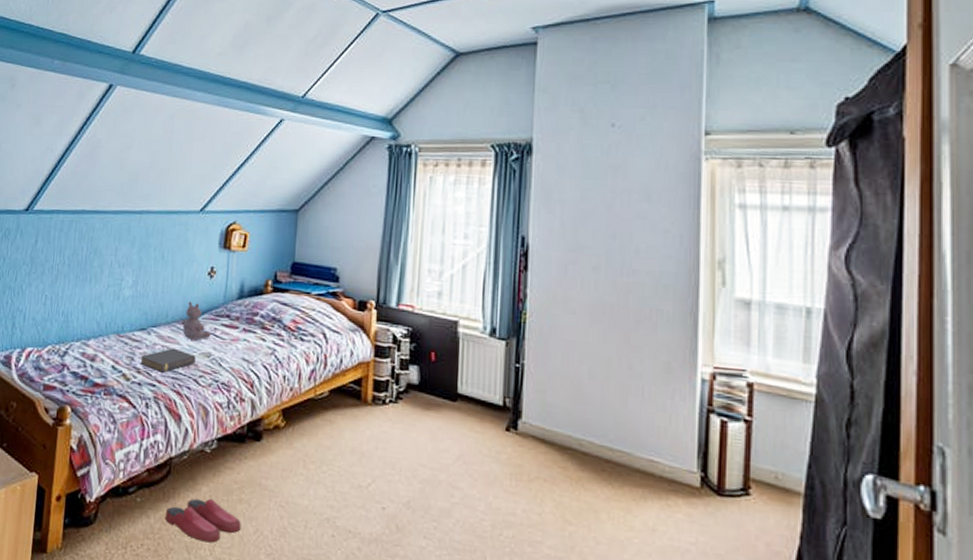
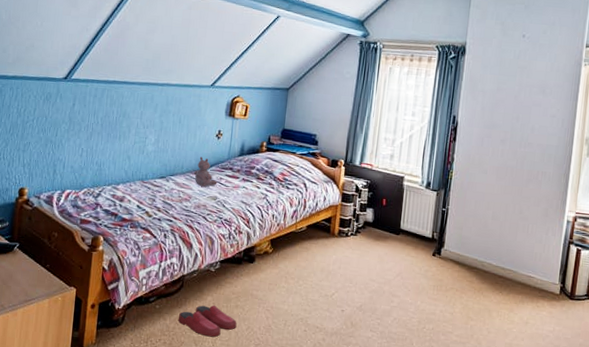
book: present [140,348,196,373] -> none [160,192,205,211]

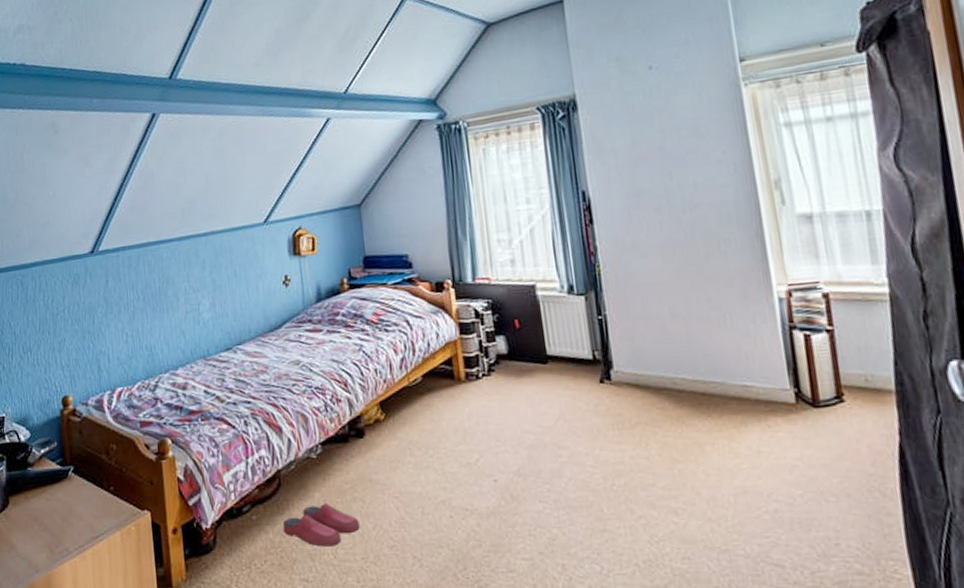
stuffed animal: present [193,157,218,187] -> none [265,313,297,351]

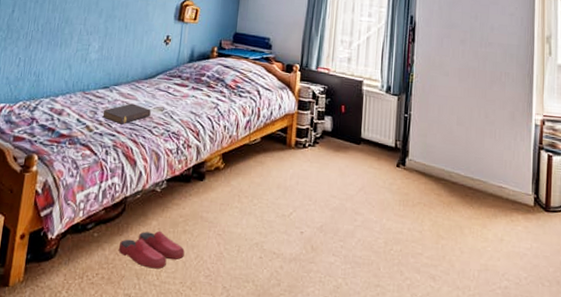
book: none [231,362,286,388] -> present [102,103,151,124]

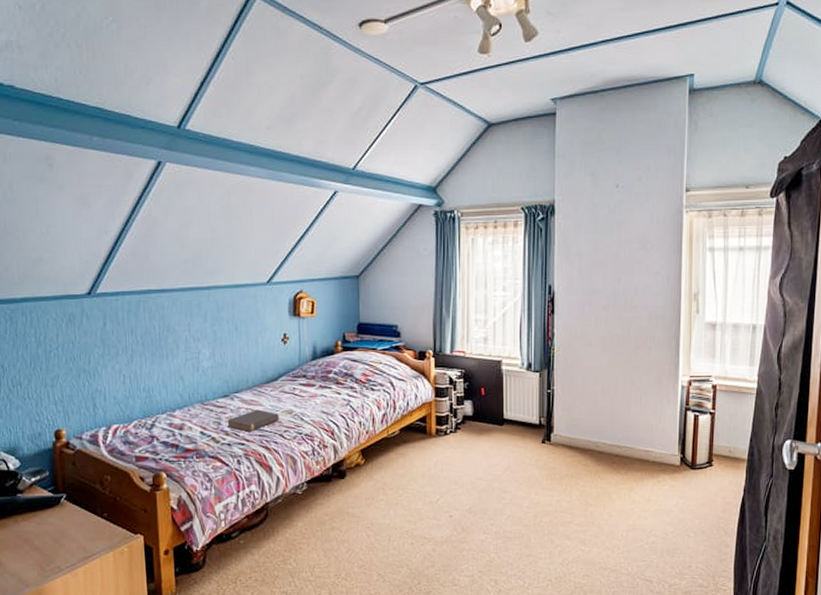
slippers: present [119,230,185,269] -> none [268,530,335,566]

